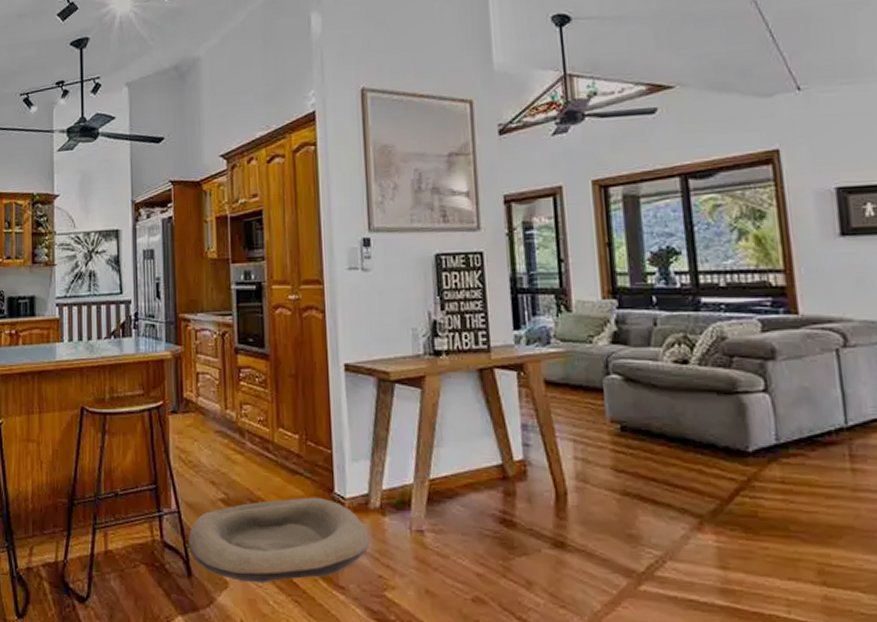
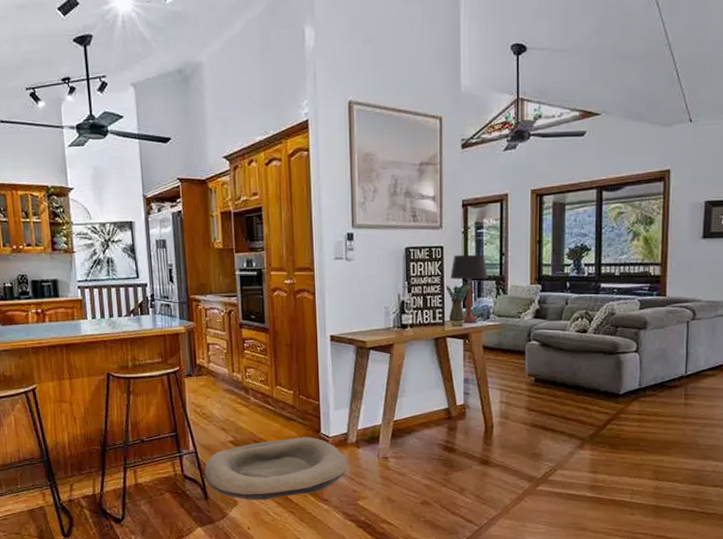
vase: none [489,296,521,354] -> present [446,282,470,327]
table lamp: none [494,261,543,349] -> present [450,254,487,323]

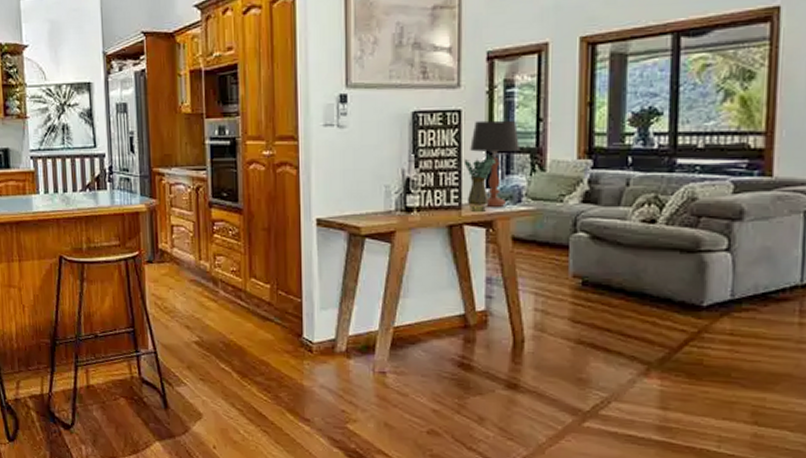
dog bed: present [205,437,348,501] -> none [165,341,335,416]

